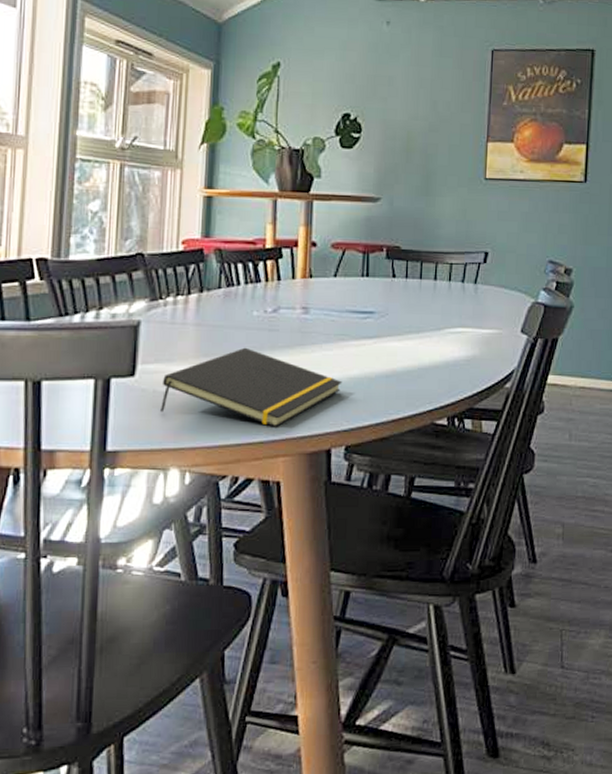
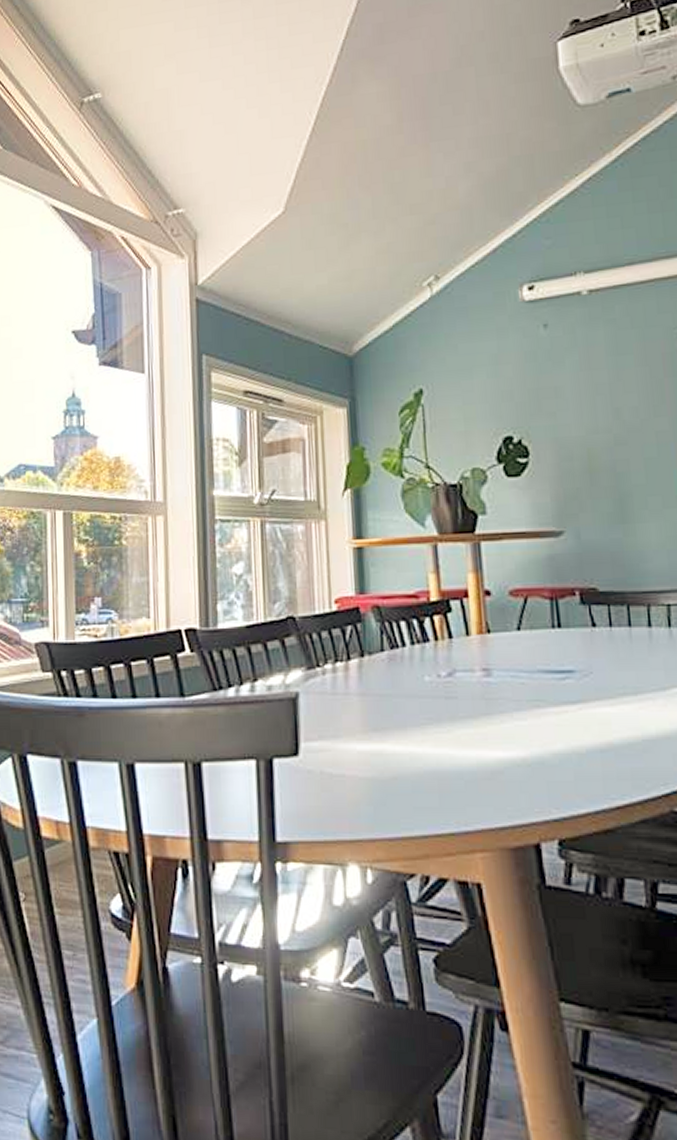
notepad: present [160,347,342,429] -> none [330,719,544,817]

